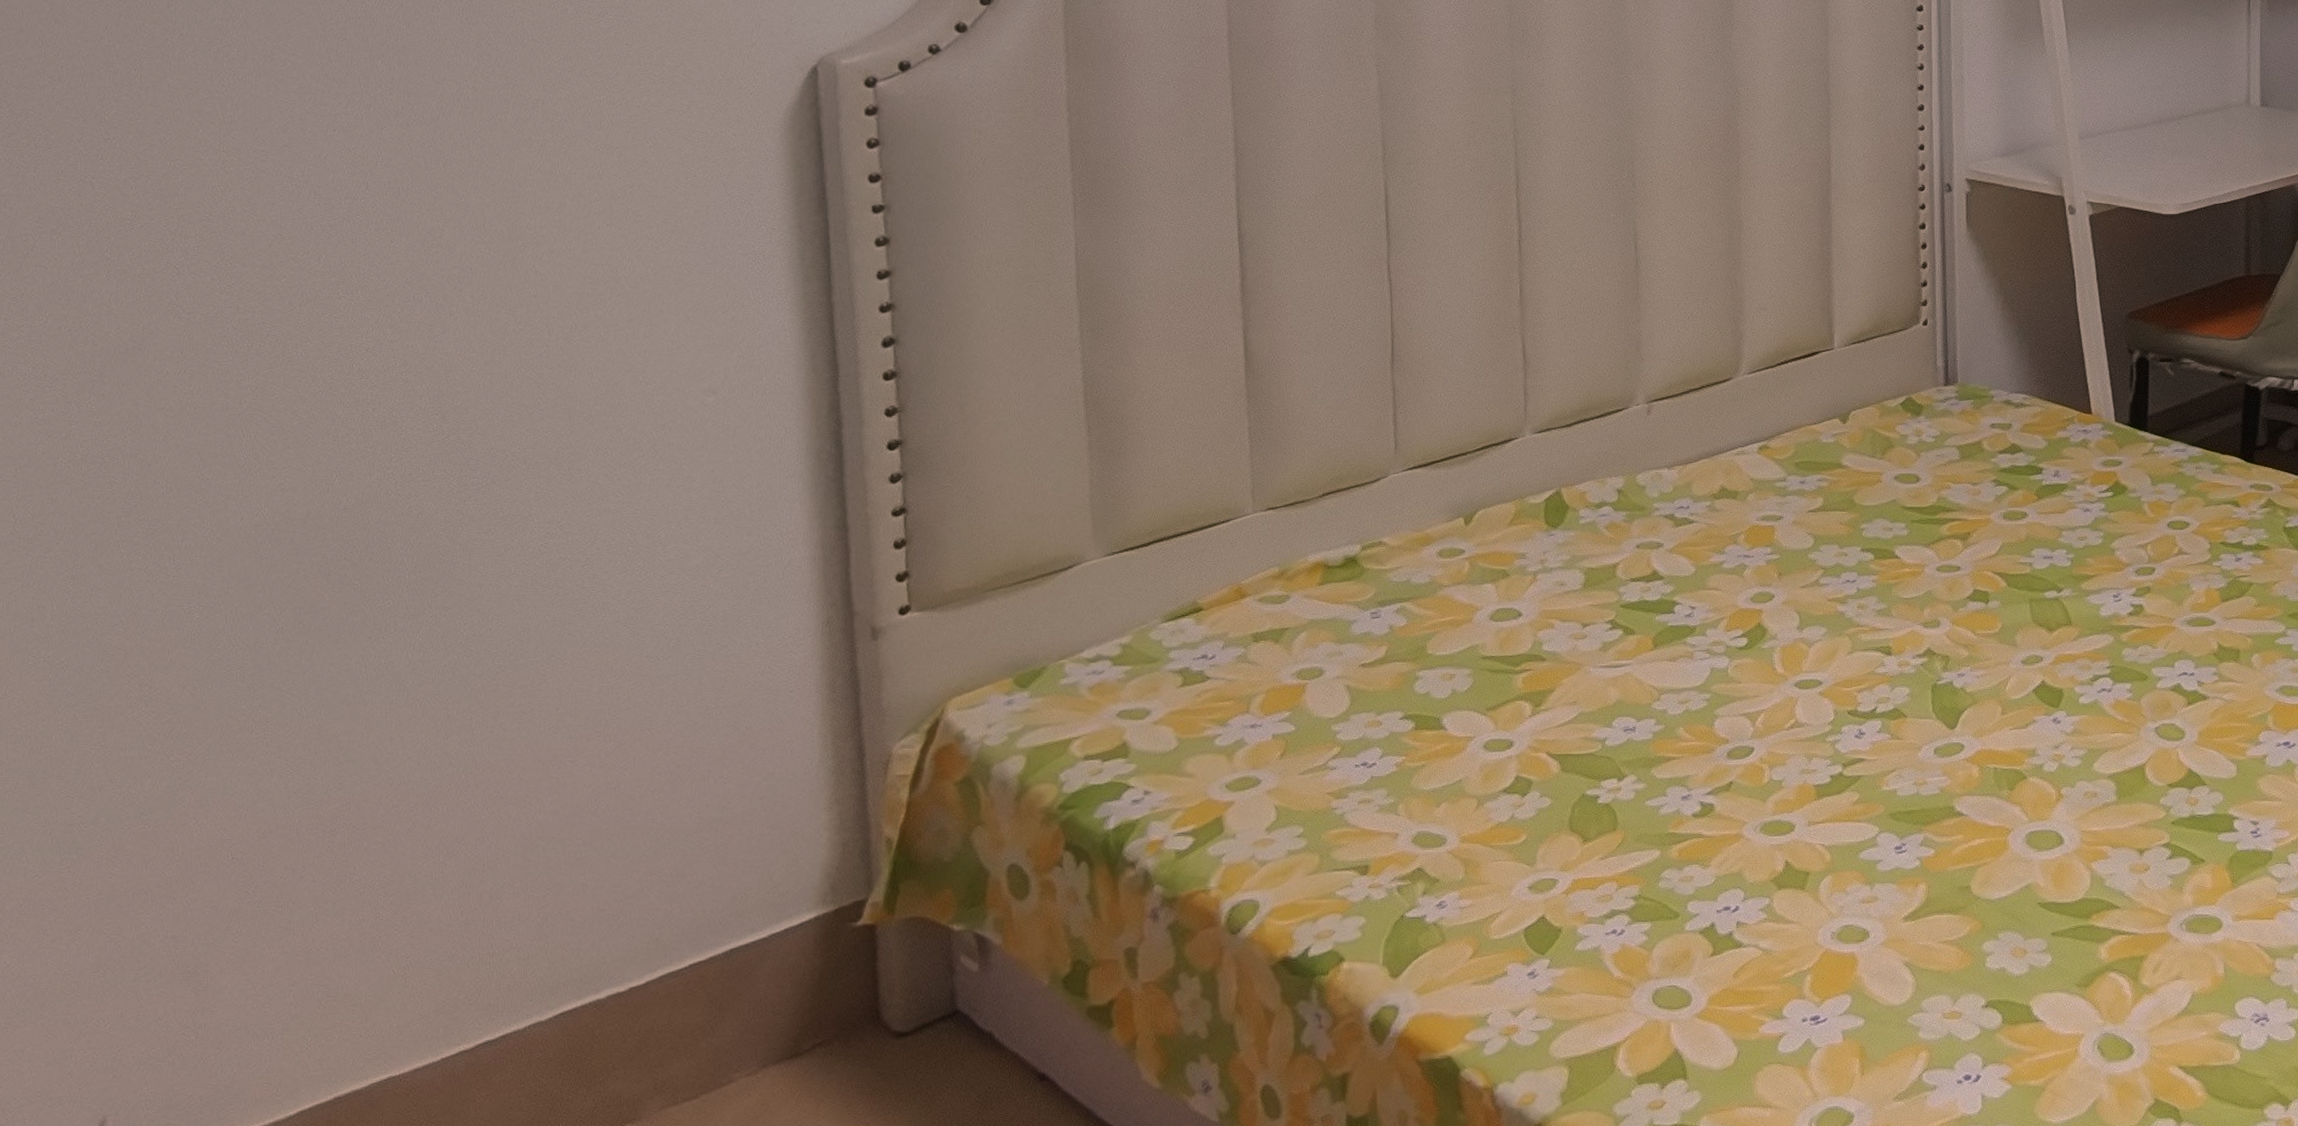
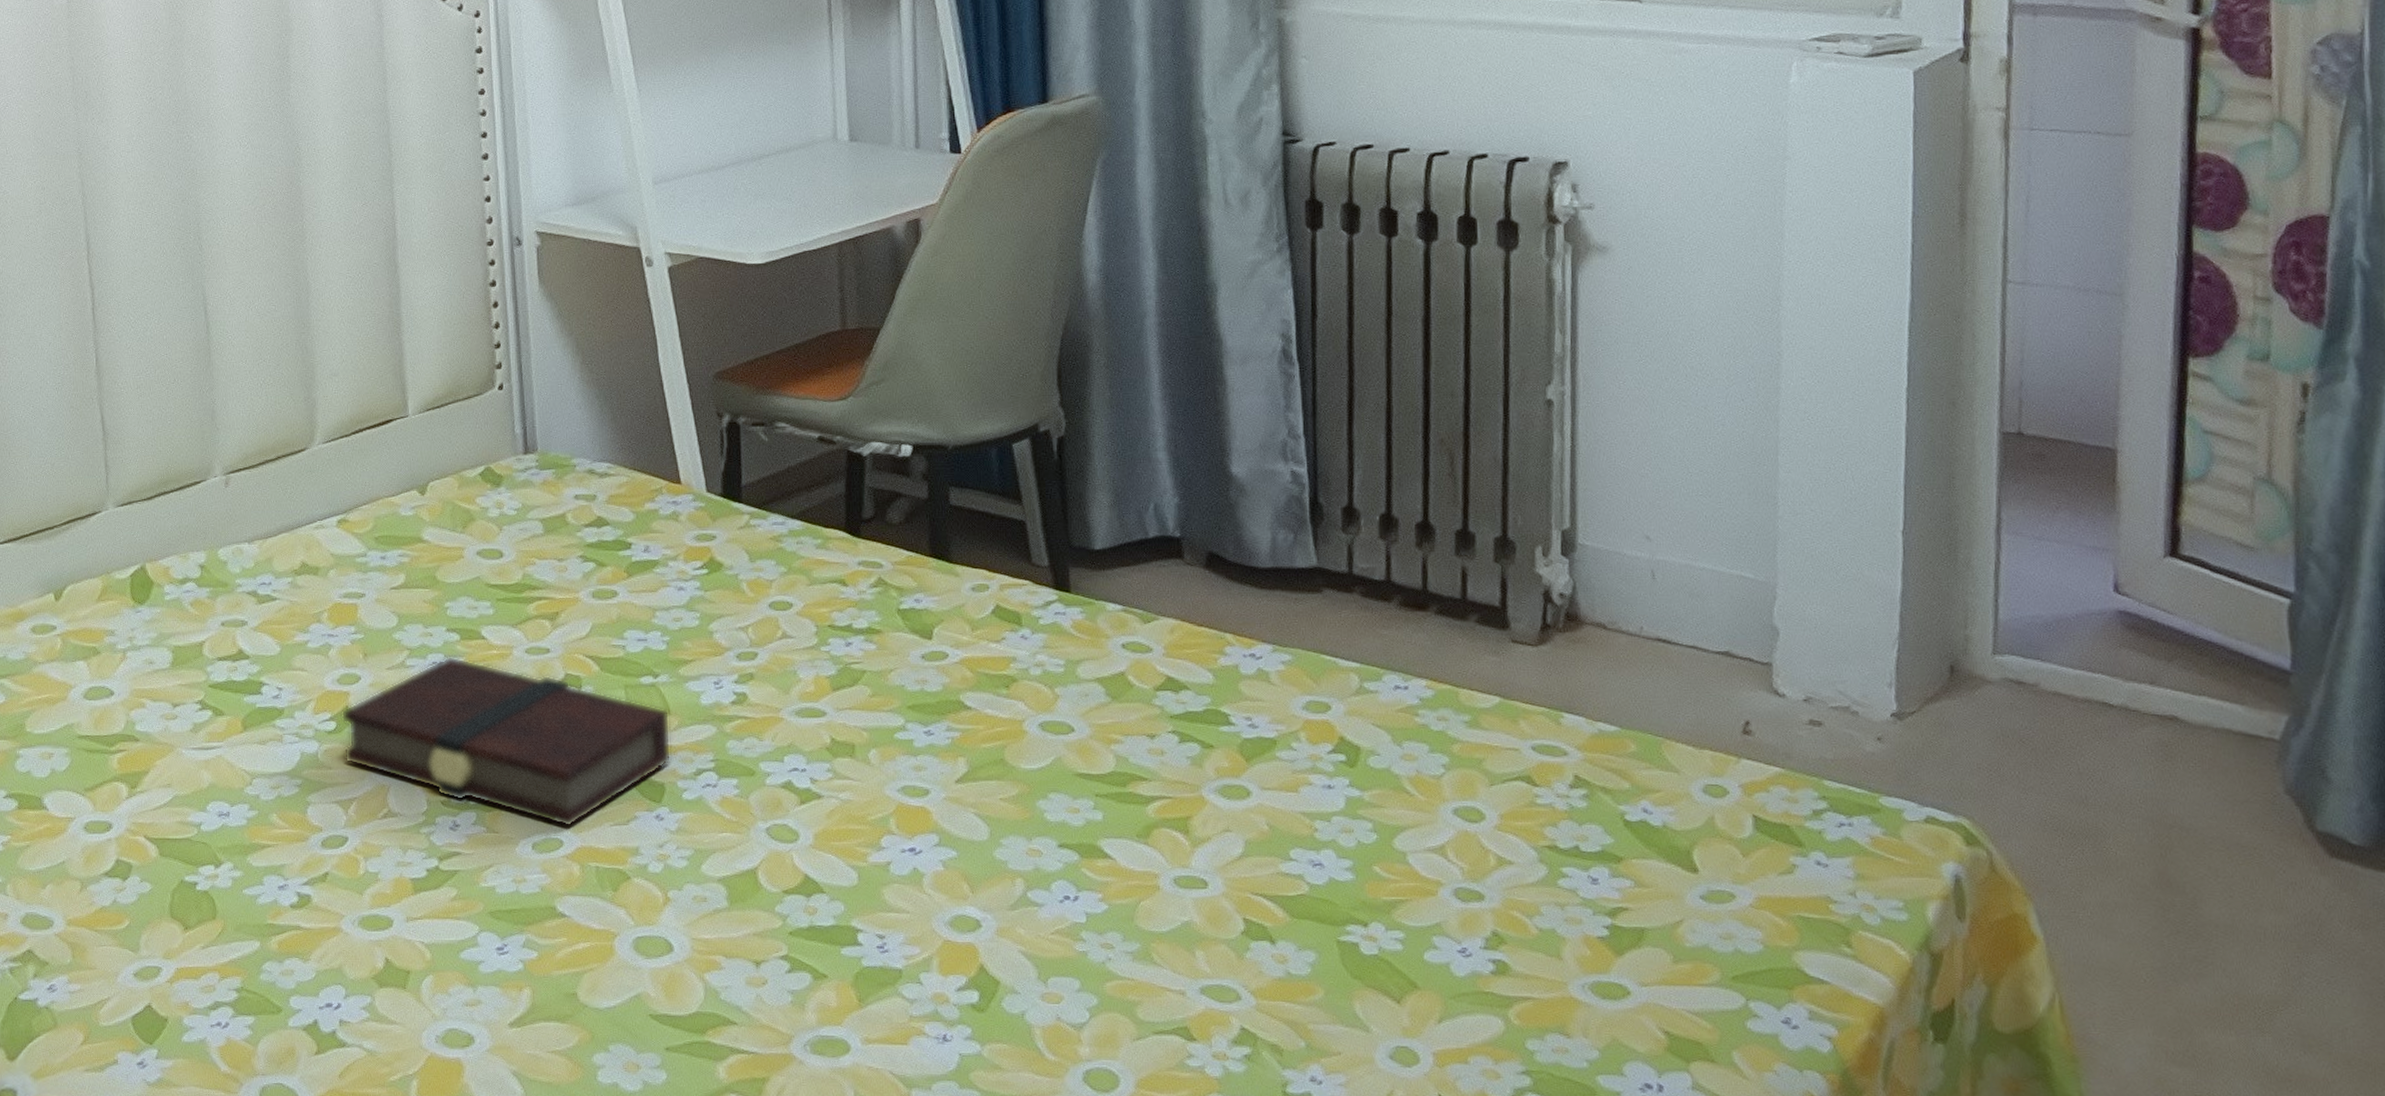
book: none [1753,574,2071,733] -> present [341,656,672,828]

